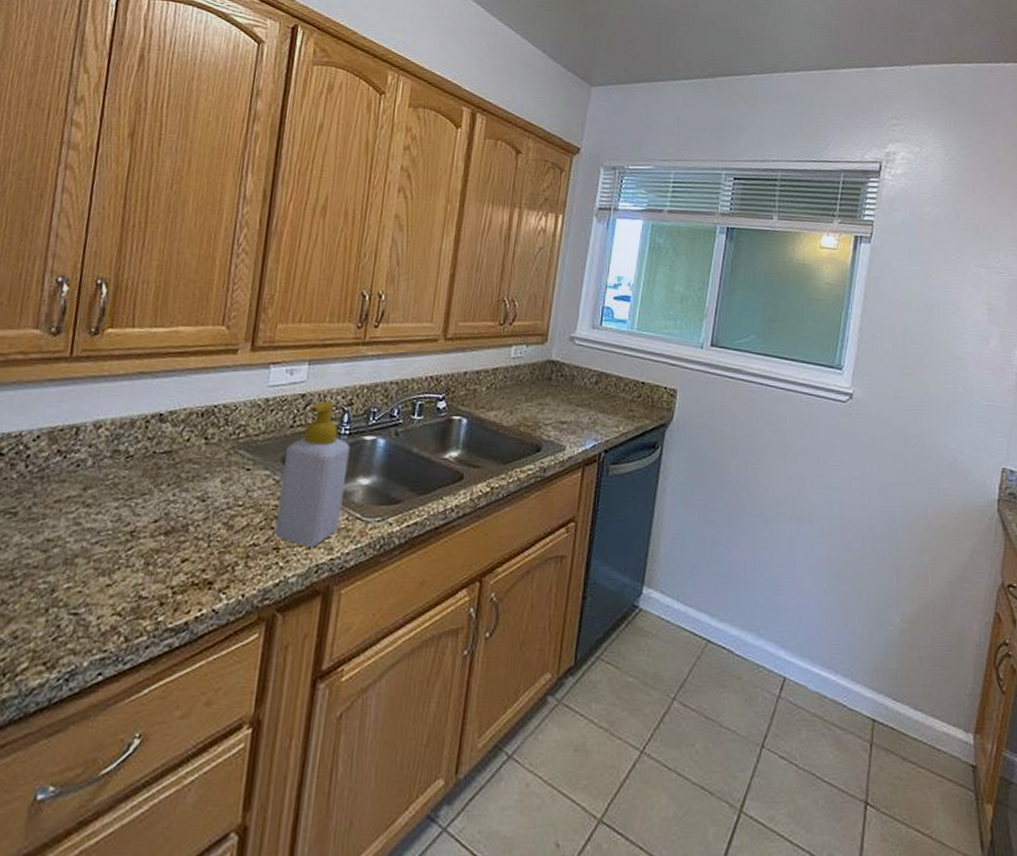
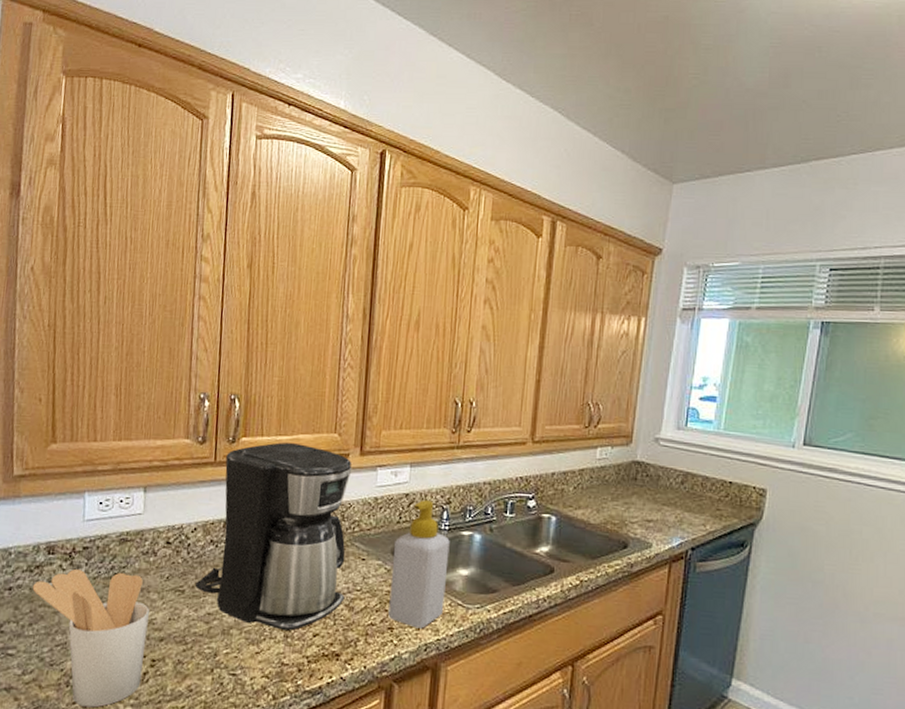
coffee maker: none [33,334,241,556] -> present [195,442,352,631]

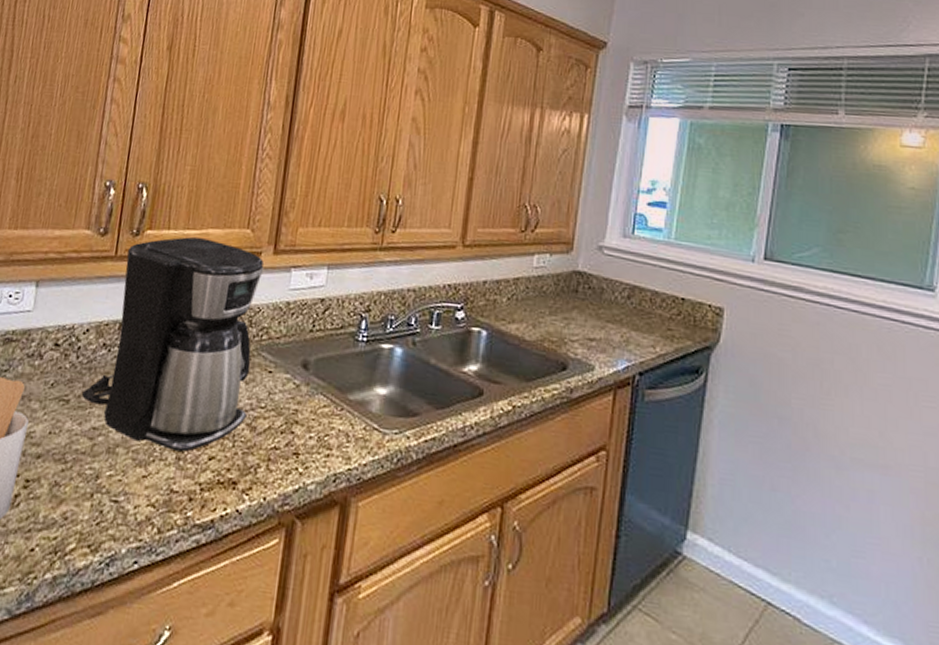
soap bottle: present [388,500,450,629] -> none [294,306,368,456]

